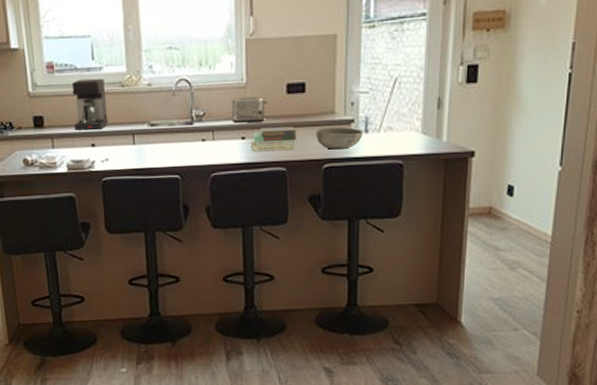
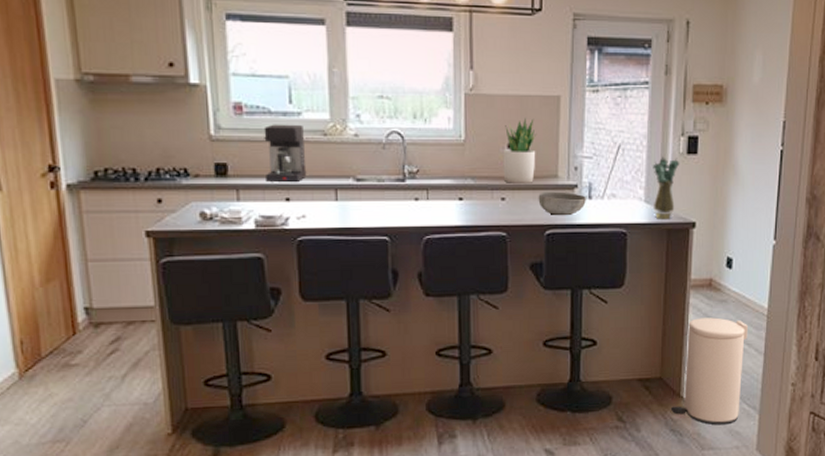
toaster: present [231,96,267,123] -> none [448,155,487,182]
books: present [250,126,296,152] -> none [468,189,517,215]
planter: none [282,58,315,121] -> present [503,118,537,183]
vase: none [430,87,459,151] -> present [653,156,680,220]
pedal bin: none [447,245,529,350] -> present [670,317,748,425]

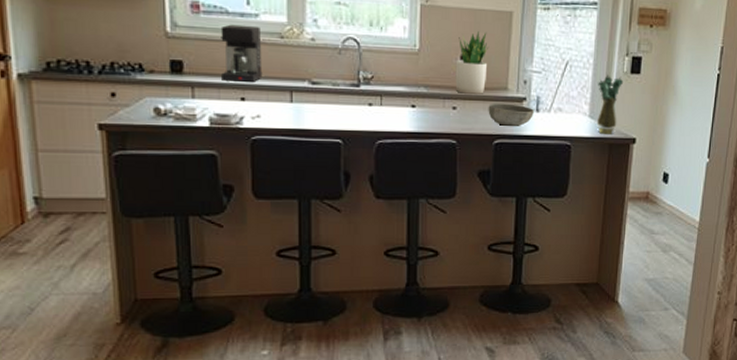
pedal bin: present [670,317,748,425] -> none [605,228,680,329]

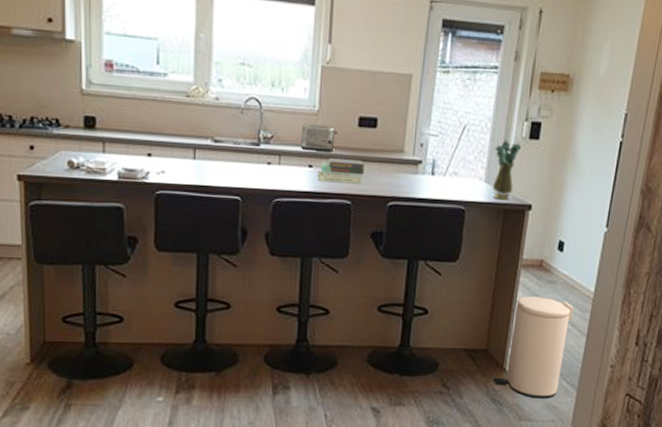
coffee maker: present [220,24,263,82] -> none [131,83,169,139]
toaster: none [402,63,440,91] -> present [300,124,338,152]
books: none [421,98,468,123] -> present [317,158,364,184]
planter: present [455,31,489,94] -> none [352,94,387,156]
bowl: present [488,103,535,127] -> none [383,165,430,190]
pedal bin: none [605,228,680,329] -> present [492,296,573,399]

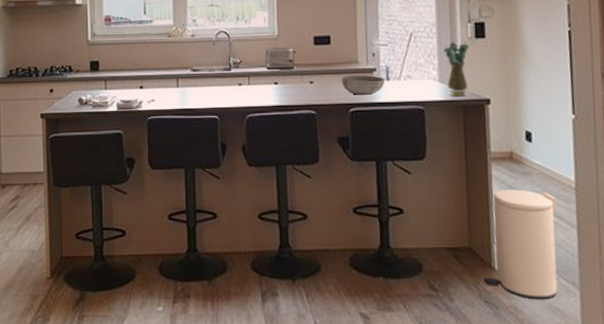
books: present [317,158,364,184] -> none [282,74,324,96]
bowl: none [383,165,430,190] -> present [341,74,385,96]

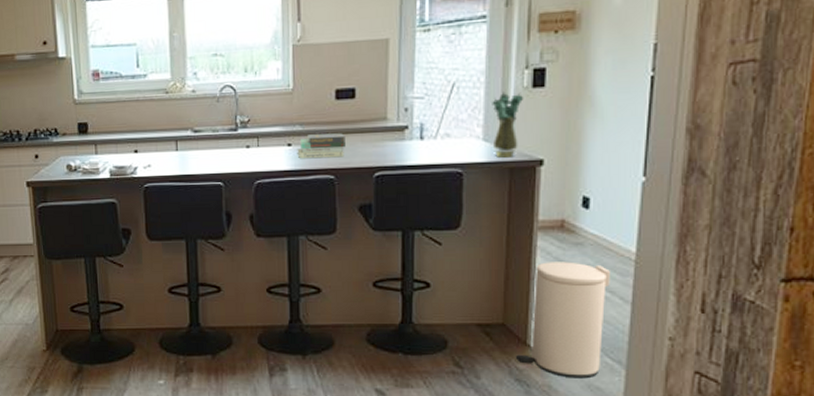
toaster: present [265,47,297,70] -> none [277,102,315,129]
books: none [282,74,324,96] -> present [297,133,345,159]
bowl: present [341,74,385,96] -> none [366,133,419,158]

